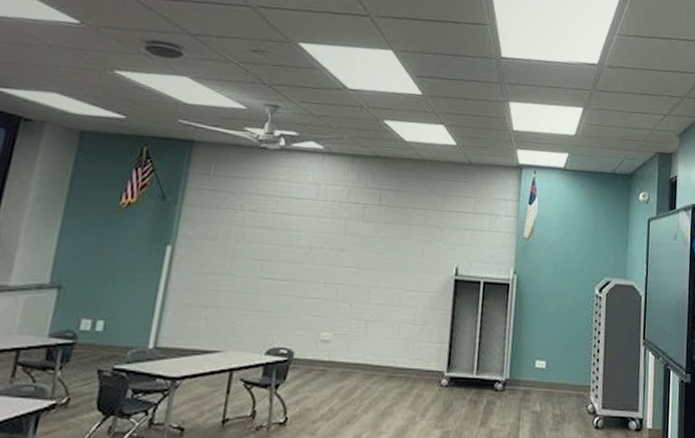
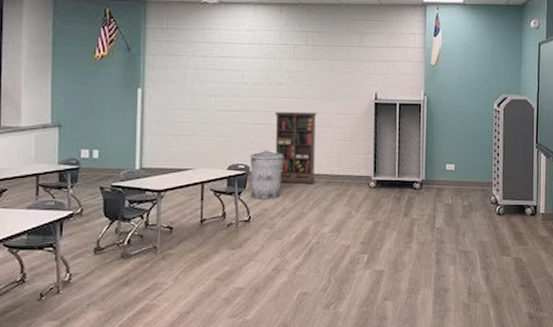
trash can: none [291,331,337,396] -> present [250,150,283,200]
bookcase: none [327,283,384,379] -> present [275,111,317,185]

